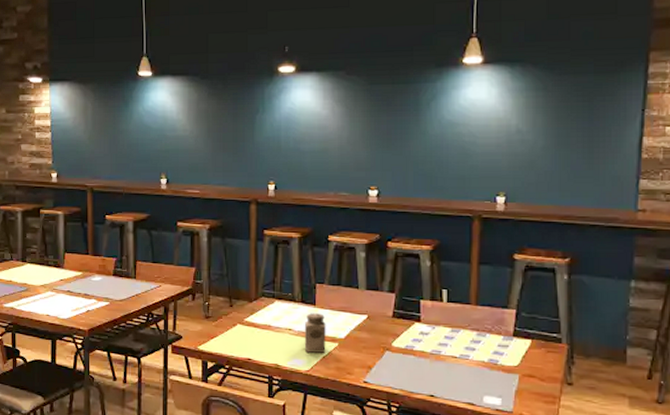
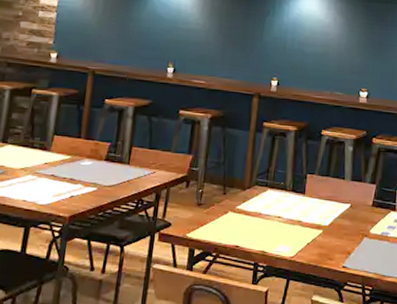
salt shaker: present [304,313,326,353] -> none [291,201,313,240]

